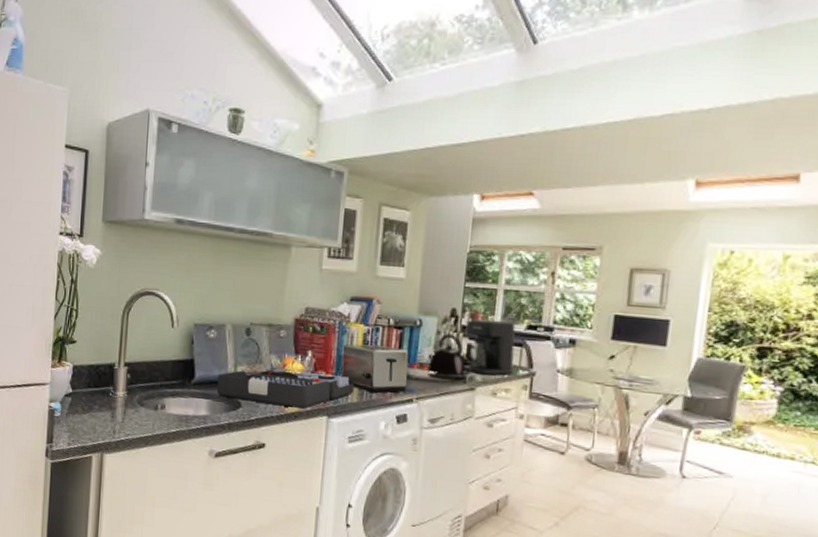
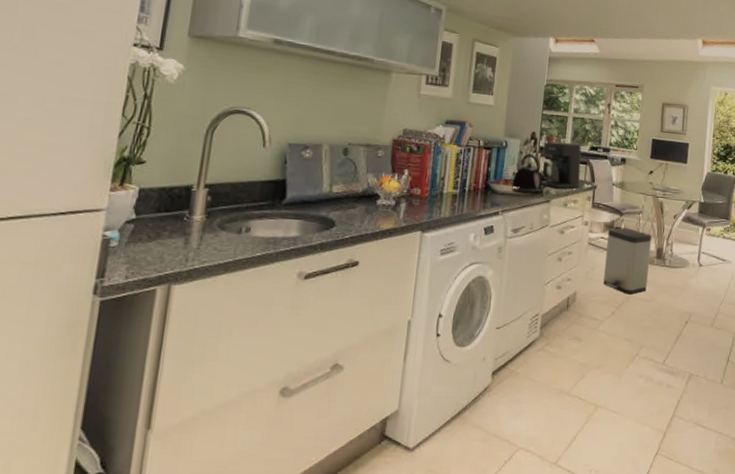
tool set: present [217,368,355,410] -> none [310,187,448,226]
toaster: present [341,343,409,393] -> none [435,163,496,207]
pedal bin: none [544,424,611,505] -> present [603,228,651,295]

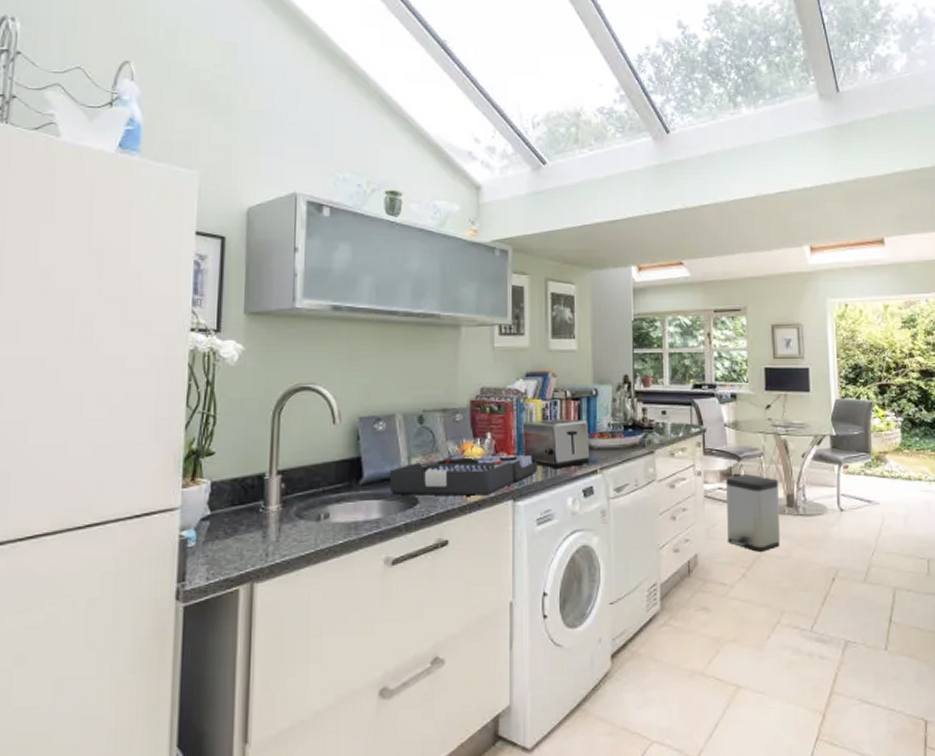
tool set: none [310,187,448,226] -> present [389,454,538,497]
toaster: none [435,163,496,207] -> present [522,418,590,468]
kettle: present [511,153,544,195] -> none [608,400,645,448]
coffee maker: present [541,141,582,190] -> none [639,382,687,438]

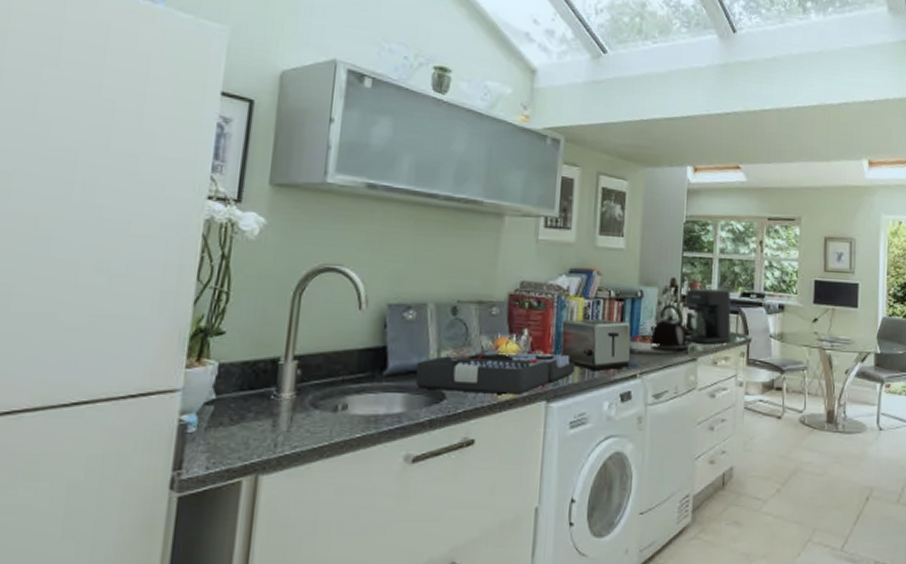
kettle: none [608,400,645,448] -> present [650,304,688,353]
coffee maker: none [639,382,687,438] -> present [685,288,732,346]
pedal bin: present [726,474,780,552] -> none [765,388,820,467]

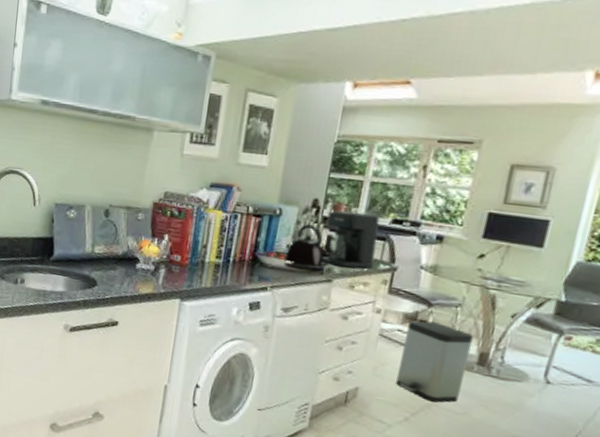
tool set: present [415,351,576,396] -> none [74,250,209,292]
toaster: present [561,318,631,370] -> none [196,229,267,280]
pedal bin: none [765,388,820,467] -> present [396,320,473,403]

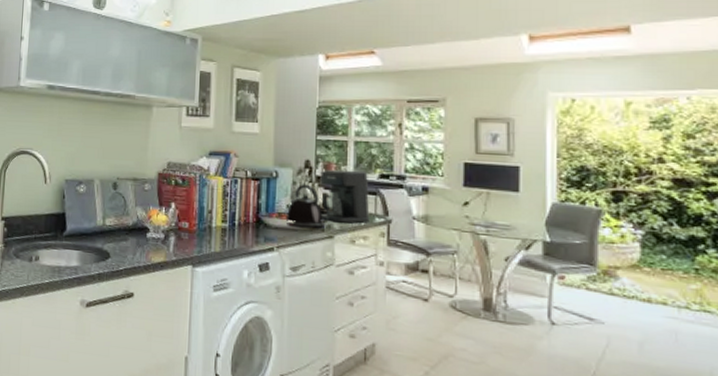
pedal bin: present [396,320,473,403] -> none [410,270,473,353]

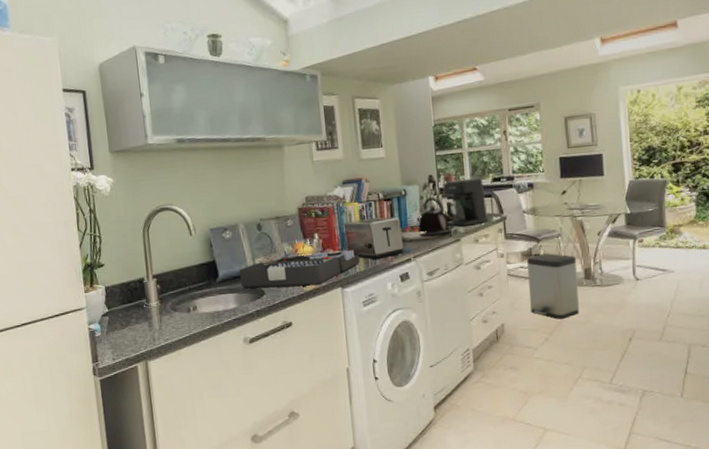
tool set: none [87,220,217,260] -> present [239,250,360,289]
toaster: none [203,195,268,242] -> present [343,216,404,259]
pedal bin: none [410,270,473,353] -> present [527,253,579,319]

